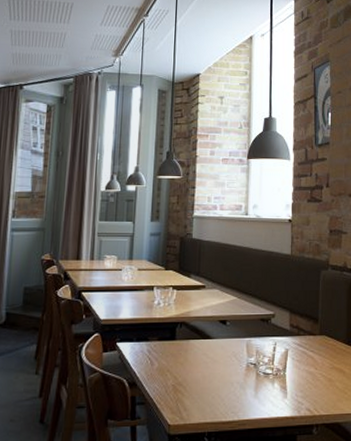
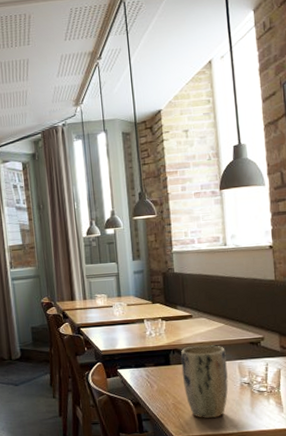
plant pot: none [186,319,235,404] -> present [180,345,228,419]

